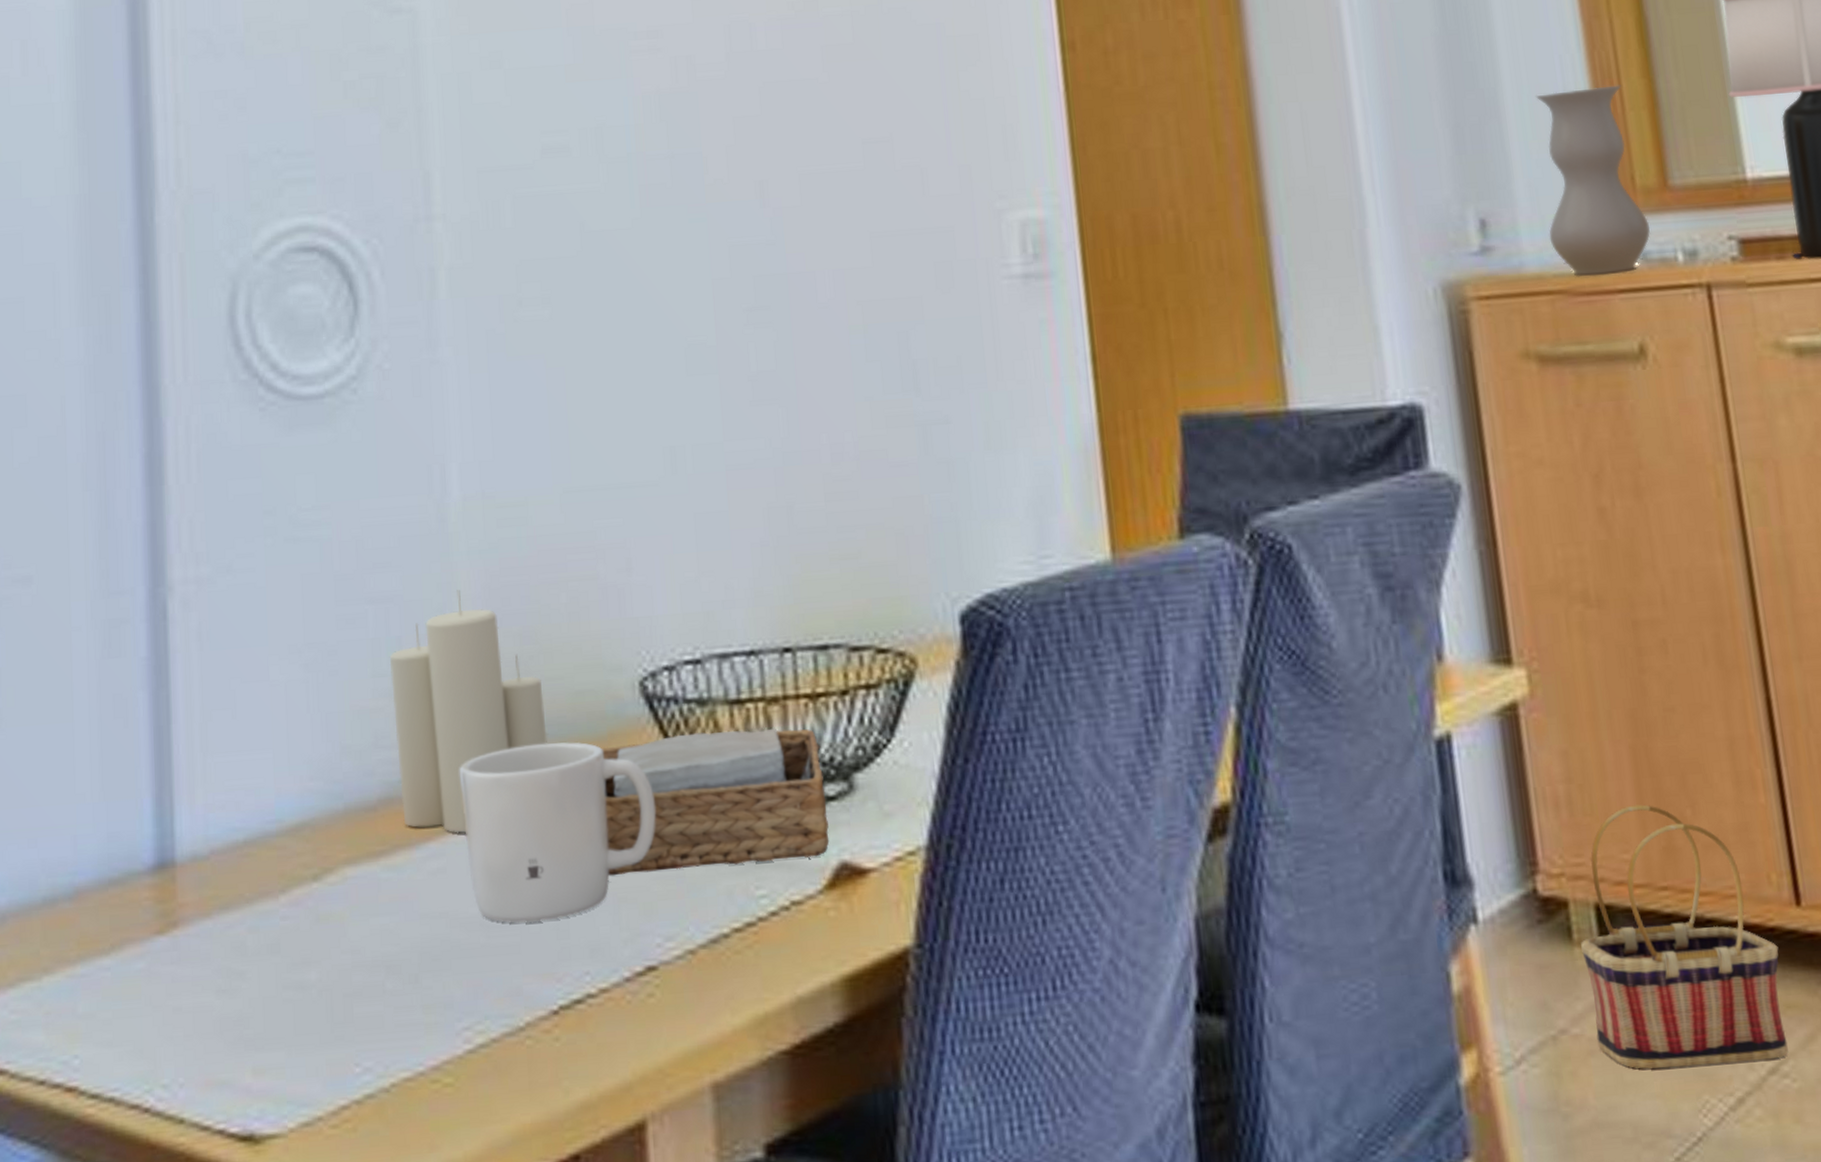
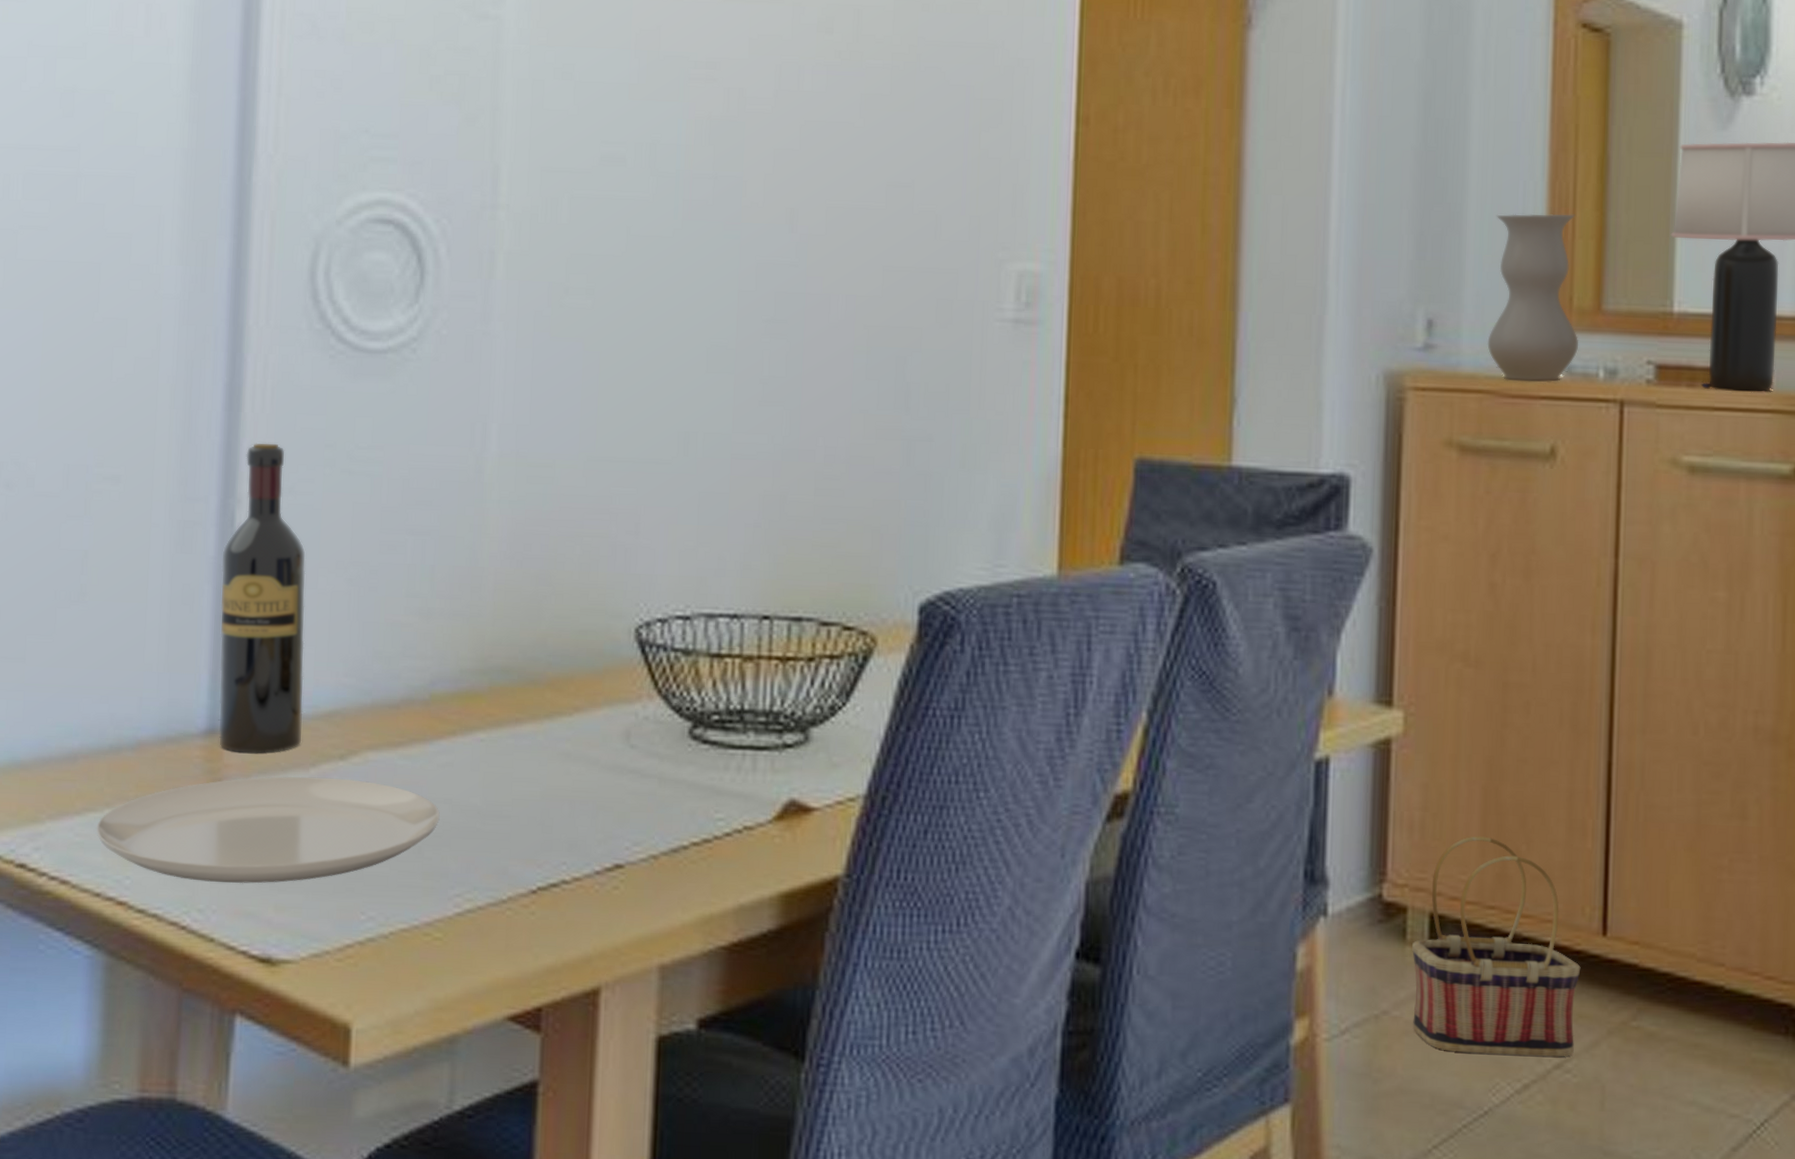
plate: none [35,903,437,1050] -> present [96,776,440,884]
wine bottle: none [156,516,266,887] -> present [218,442,306,753]
candle: present [390,590,547,833] -> none [421,532,551,736]
mug: present [459,741,656,924] -> none [472,670,637,817]
napkin holder: present [602,728,830,876] -> none [591,677,785,792]

